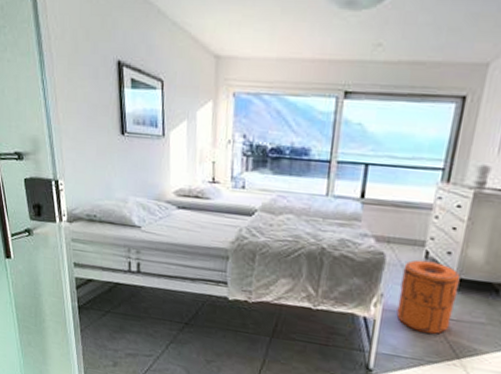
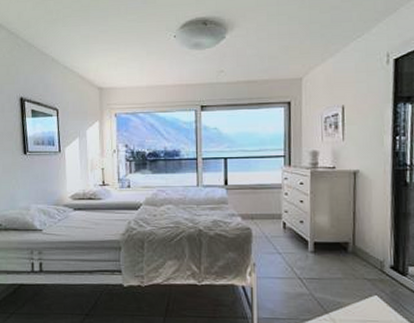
trash can: present [396,259,461,334] -> none [268,230,315,293]

